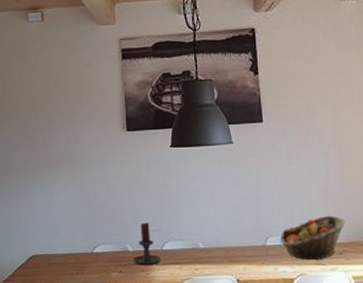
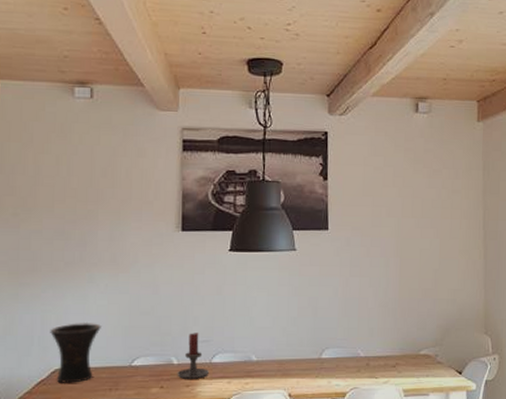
vase: none [25,214,66,268] -> present [50,322,101,383]
fruit basket: present [279,215,346,259] -> none [335,328,401,372]

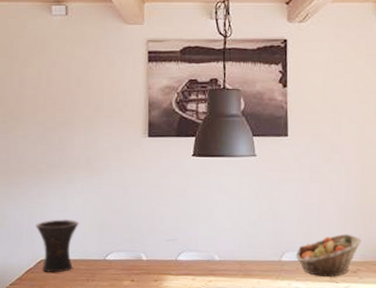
candle holder: present [177,333,209,379] -> none [146,232,175,275]
fruit basket: none [335,328,401,372] -> present [295,233,362,277]

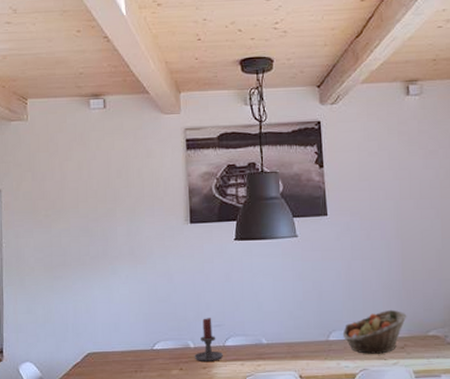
vase: present [36,218,79,273] -> none [81,310,125,366]
candle holder: none [146,232,175,275] -> present [194,318,223,361]

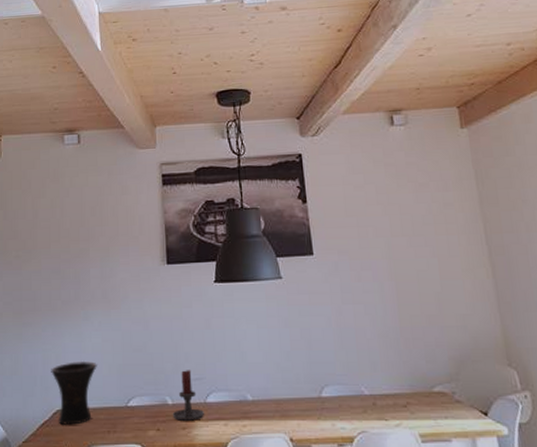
vase: none [81,310,125,366] -> present [51,360,97,425]
fruit basket: present [342,309,407,354] -> none [336,361,408,413]

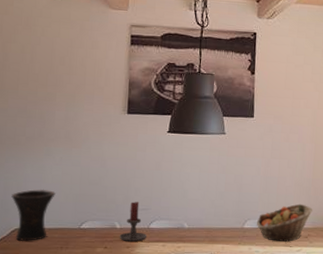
fruit basket: none [336,361,408,413] -> present [256,203,313,242]

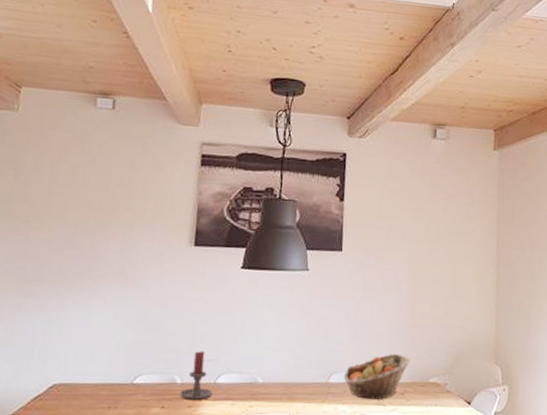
vase: present [11,189,56,241] -> none [51,335,105,400]

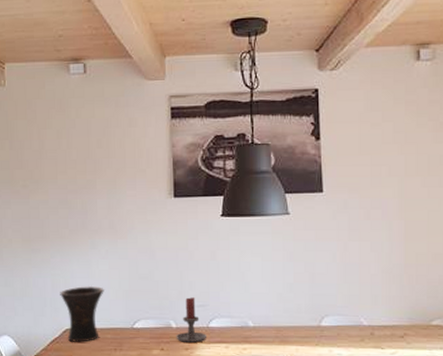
vase: none [51,335,105,400] -> present [60,285,104,342]
fruit basket: present [343,353,410,399] -> none [336,295,408,343]

